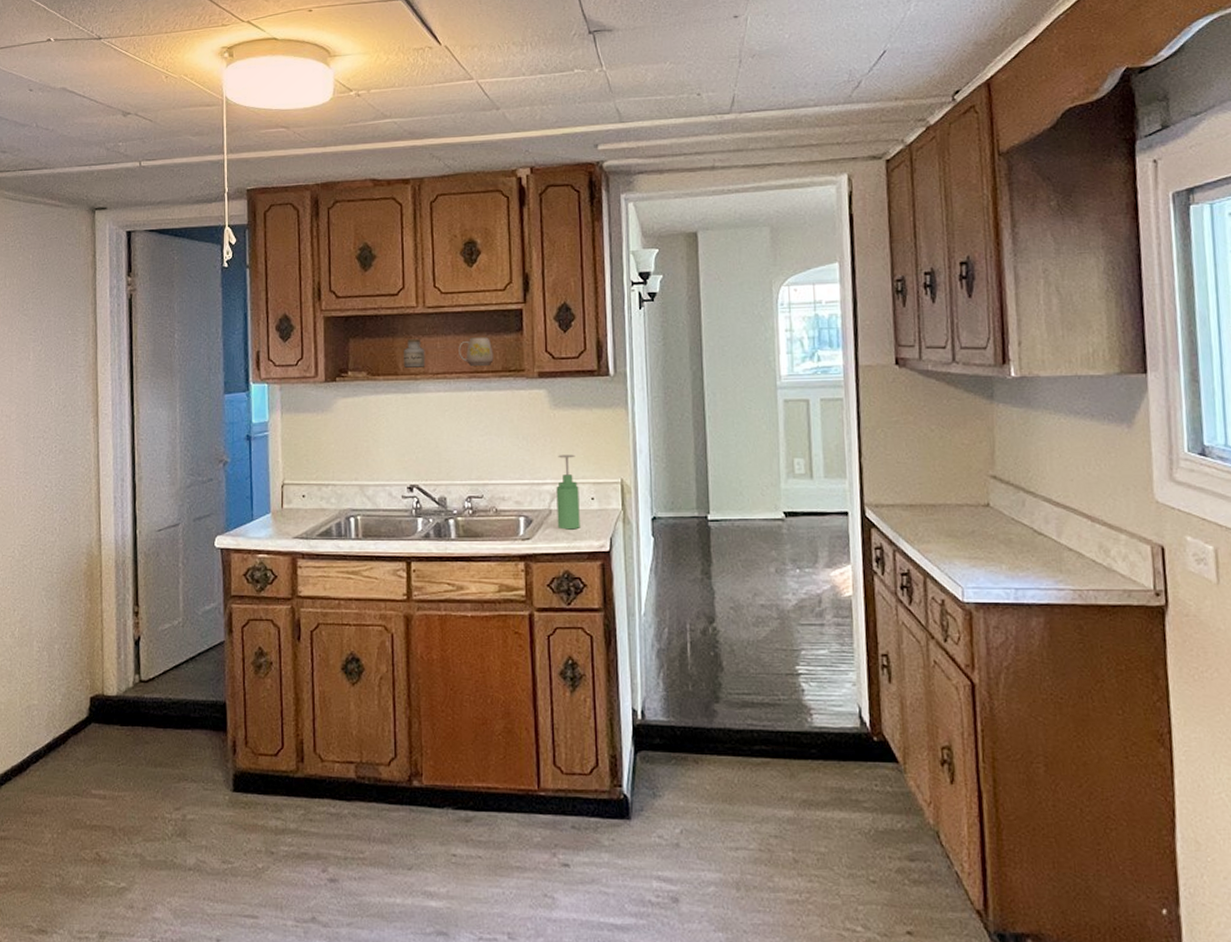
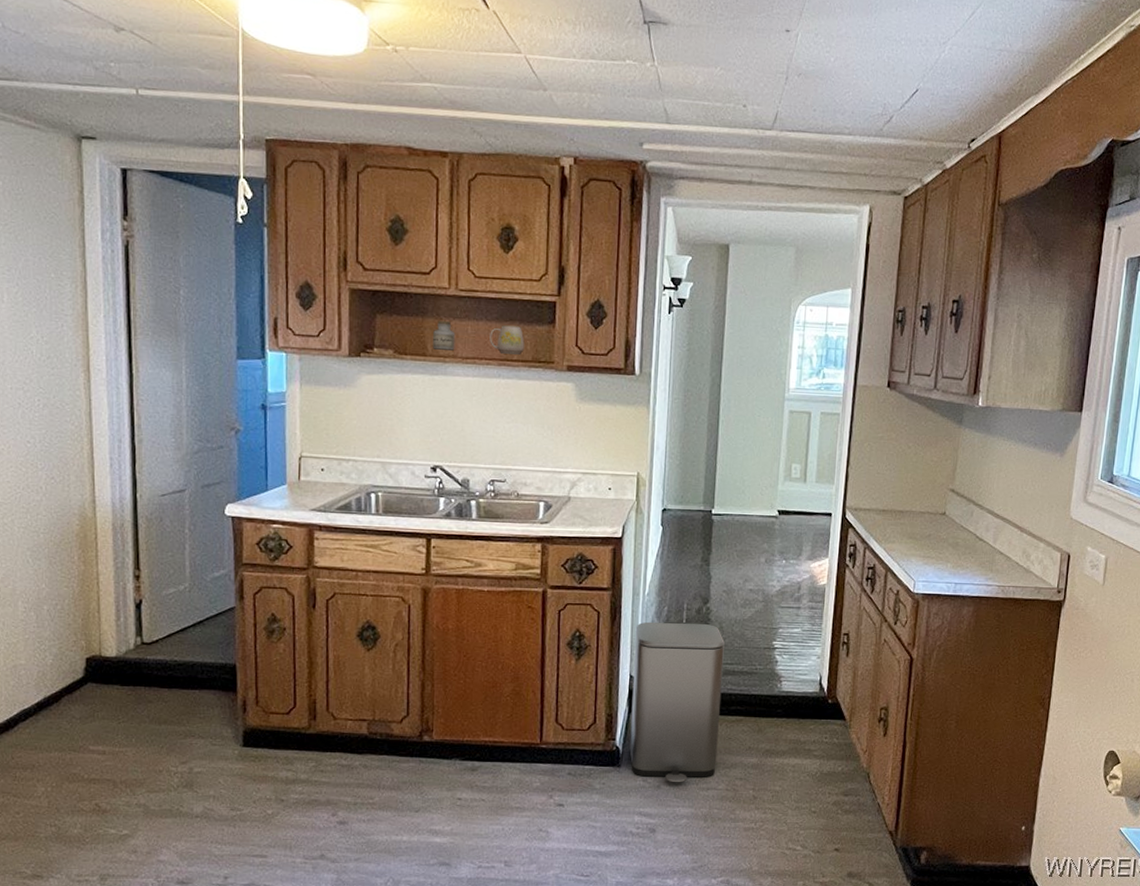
soap dispenser: present [556,454,580,530] -> none [575,446,598,516]
pedal bin: none [634,644,744,841] -> present [629,621,725,783]

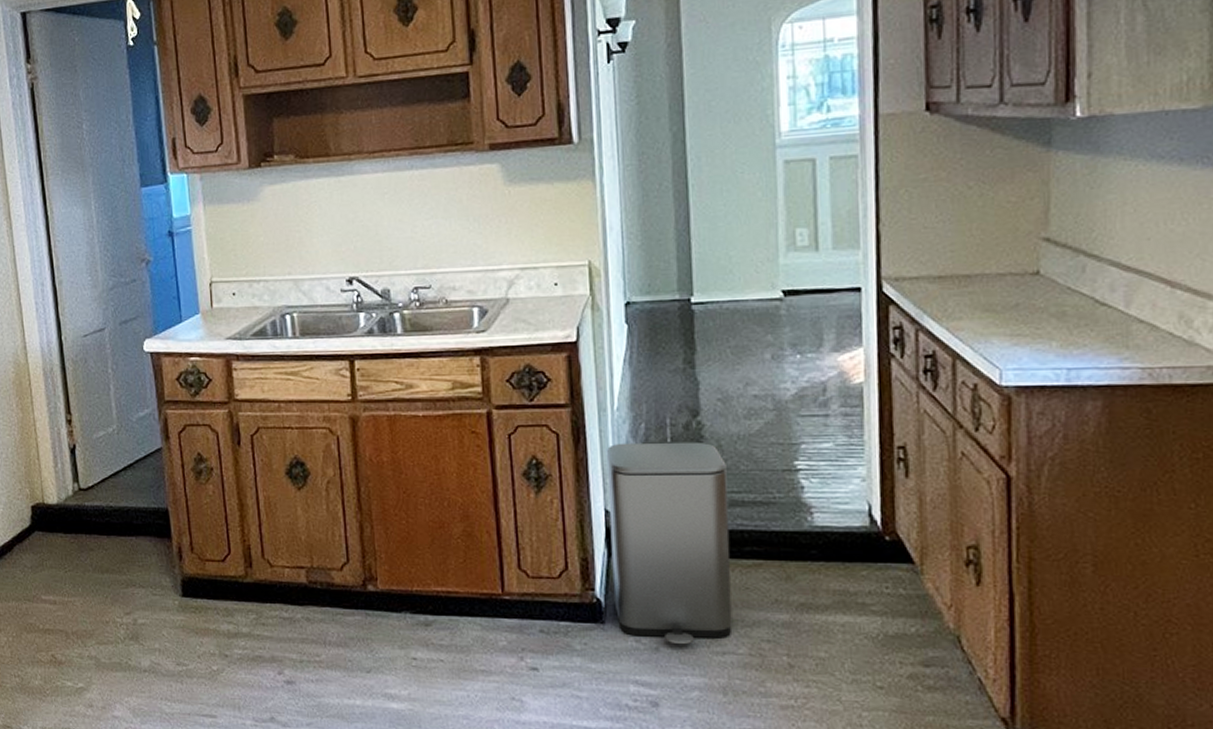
jar: present [433,321,456,351] -> none [334,114,360,148]
mug: present [489,325,525,356] -> none [396,107,437,142]

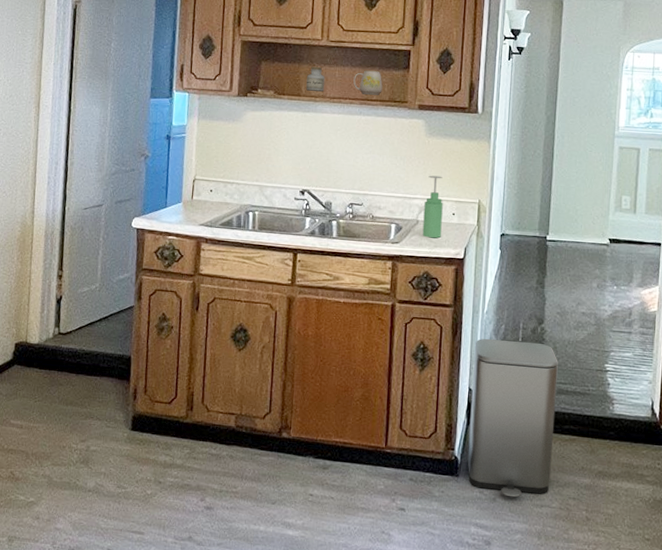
jar: none [334,114,360,148] -> present [306,67,326,92]
mug: none [396,107,437,142] -> present [353,70,383,96]
soap dispenser: none [514,235,542,320] -> present [422,175,443,238]

